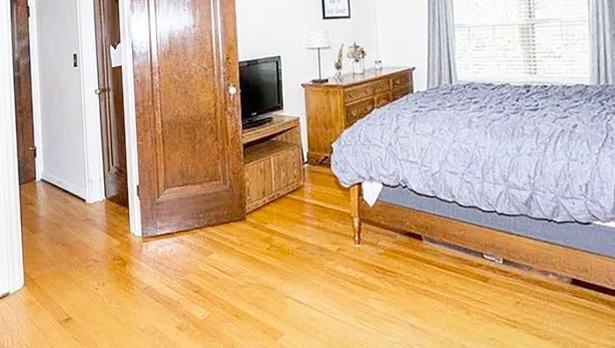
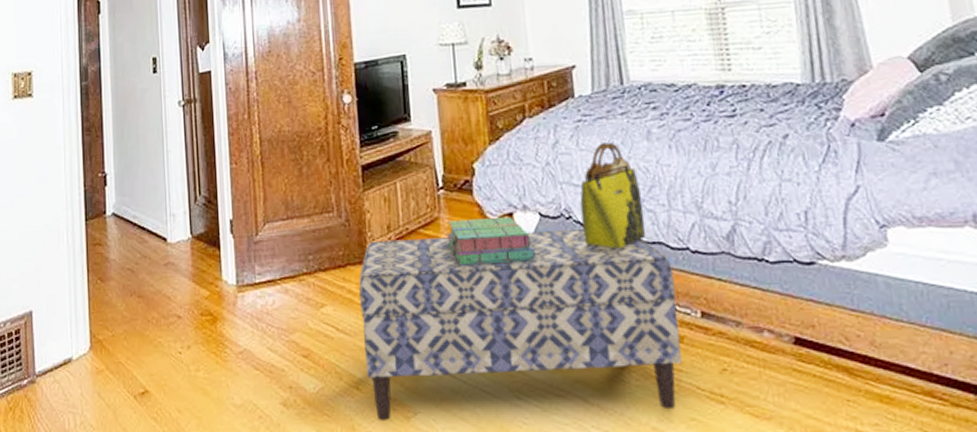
bench: none [239,196,486,341] -> present [359,229,682,421]
stack of books: none [309,185,379,223] -> present [446,216,537,266]
tote bag: none [414,129,464,211] -> present [580,142,646,249]

